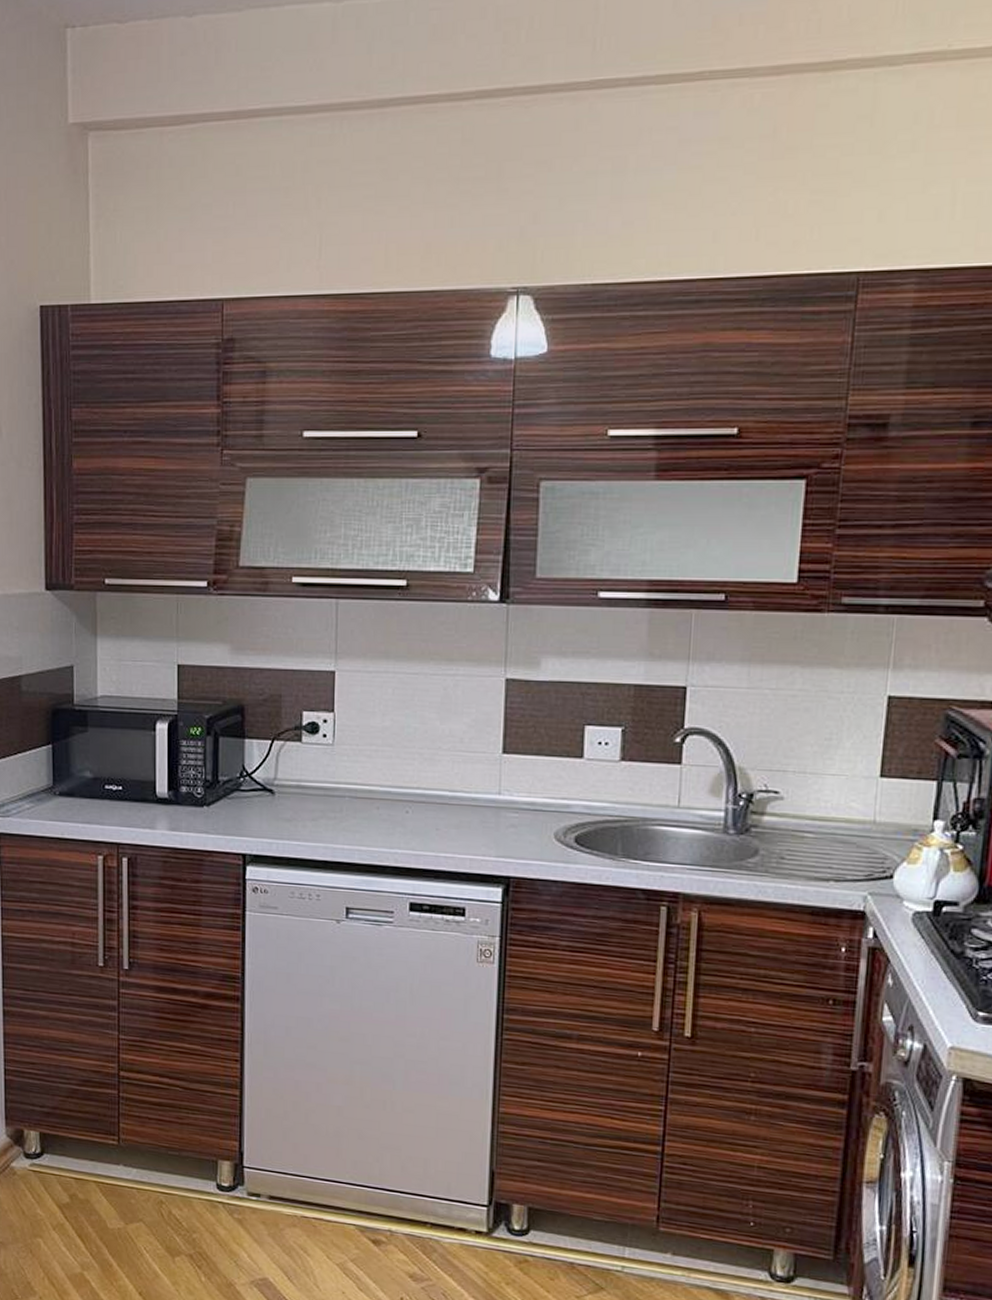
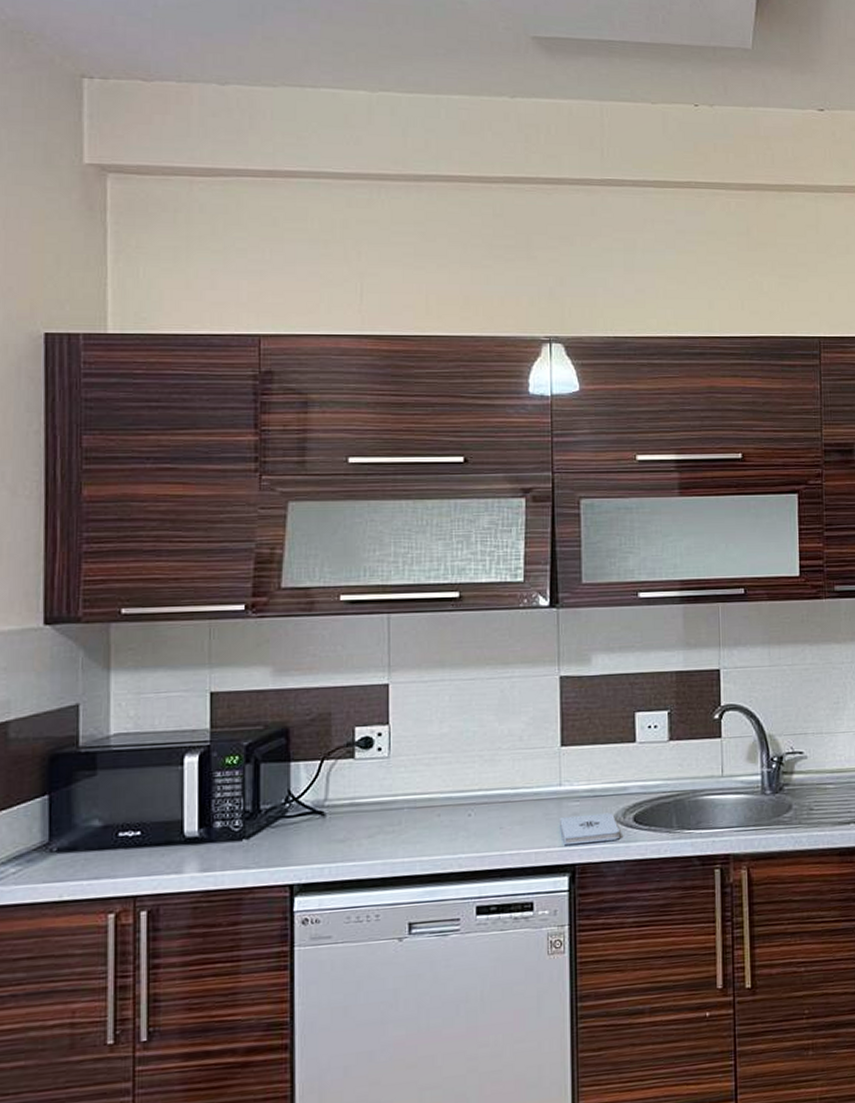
notepad: none [496,826,559,859] -> present [560,812,619,846]

